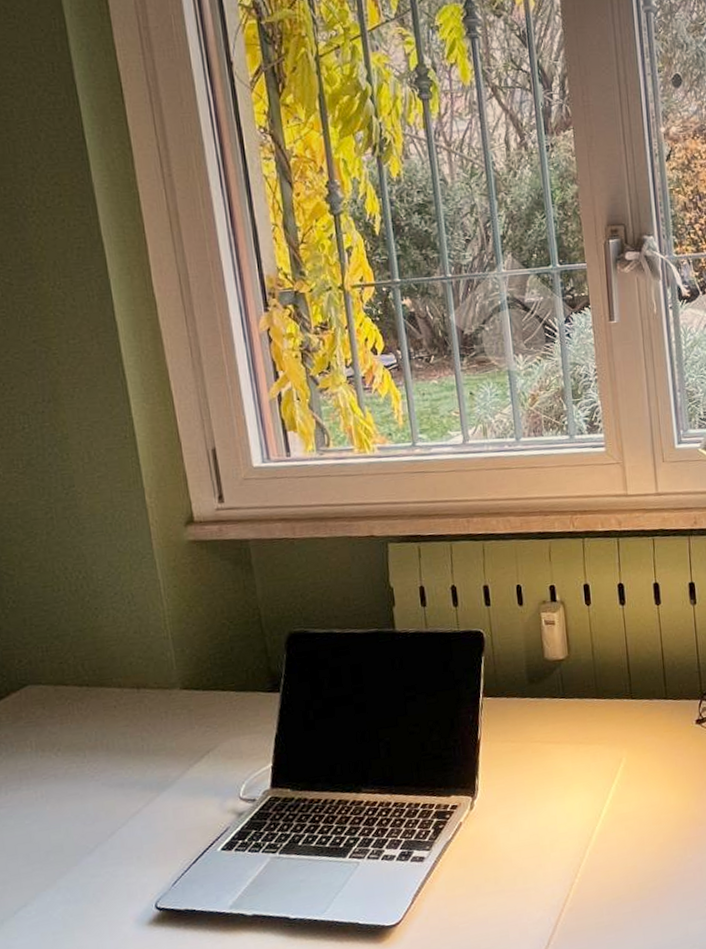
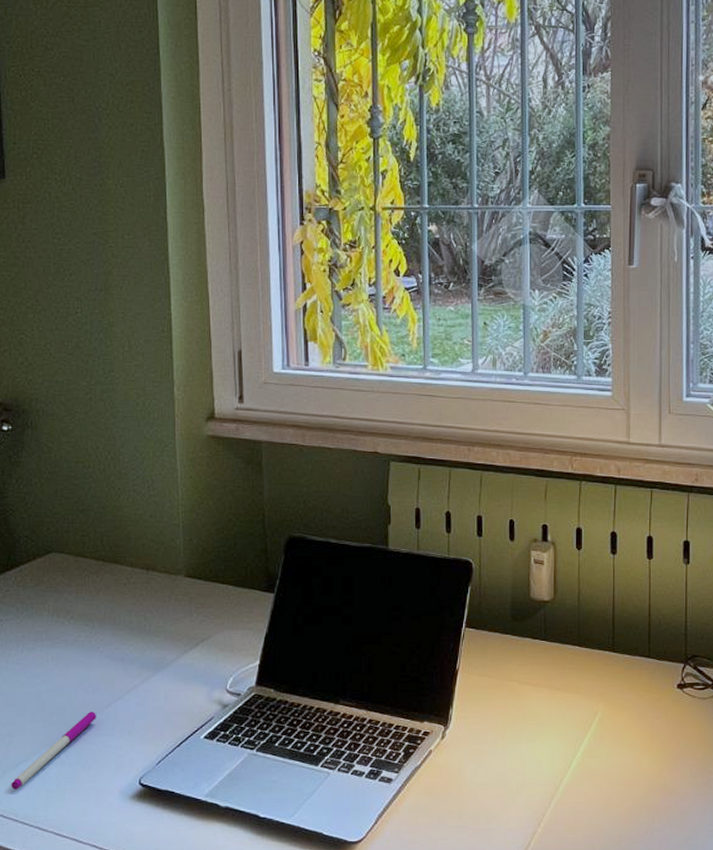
pen: none [11,843,100,939] -> present [11,711,96,790]

